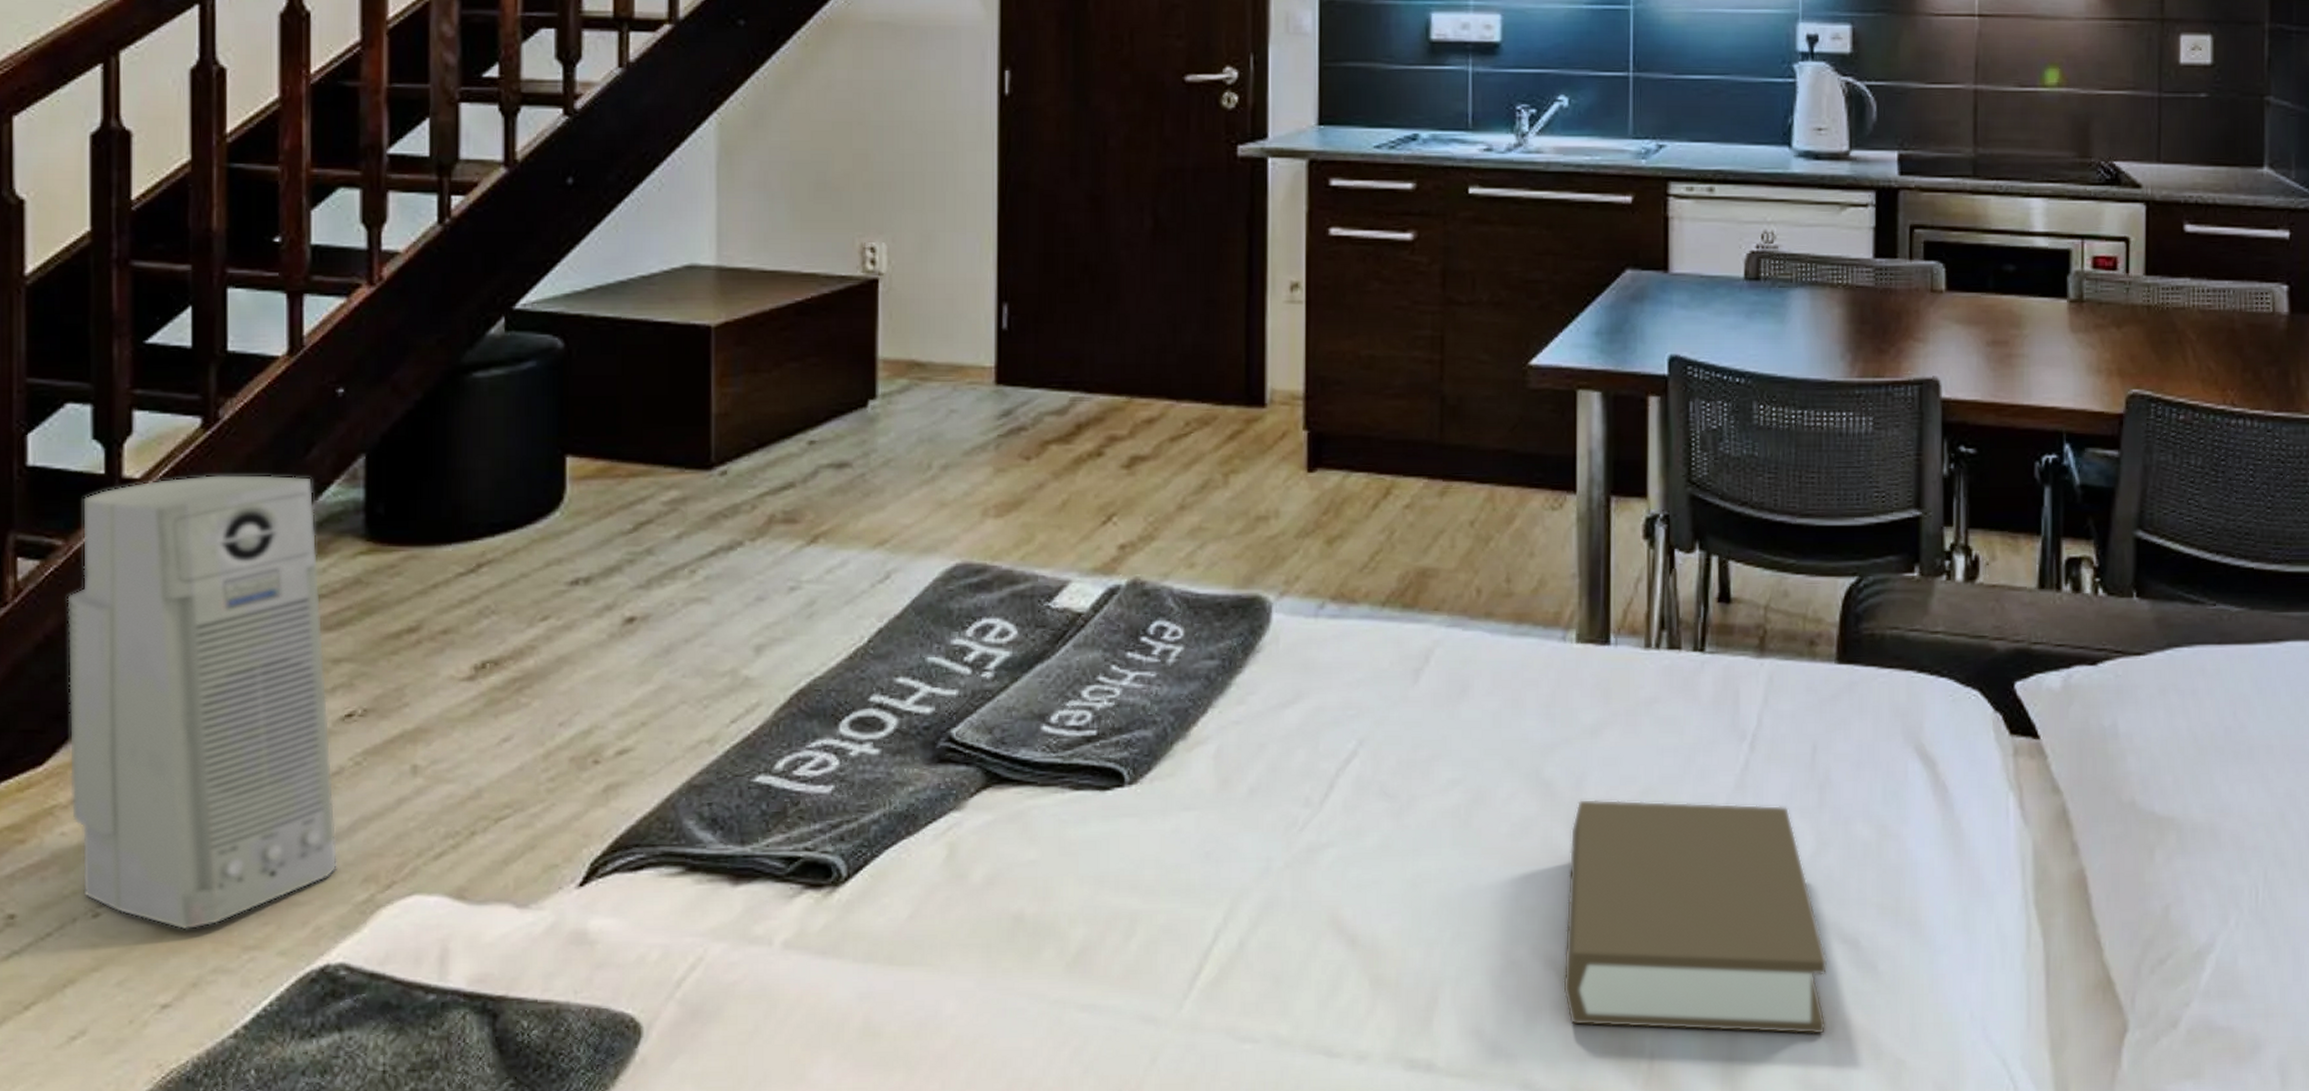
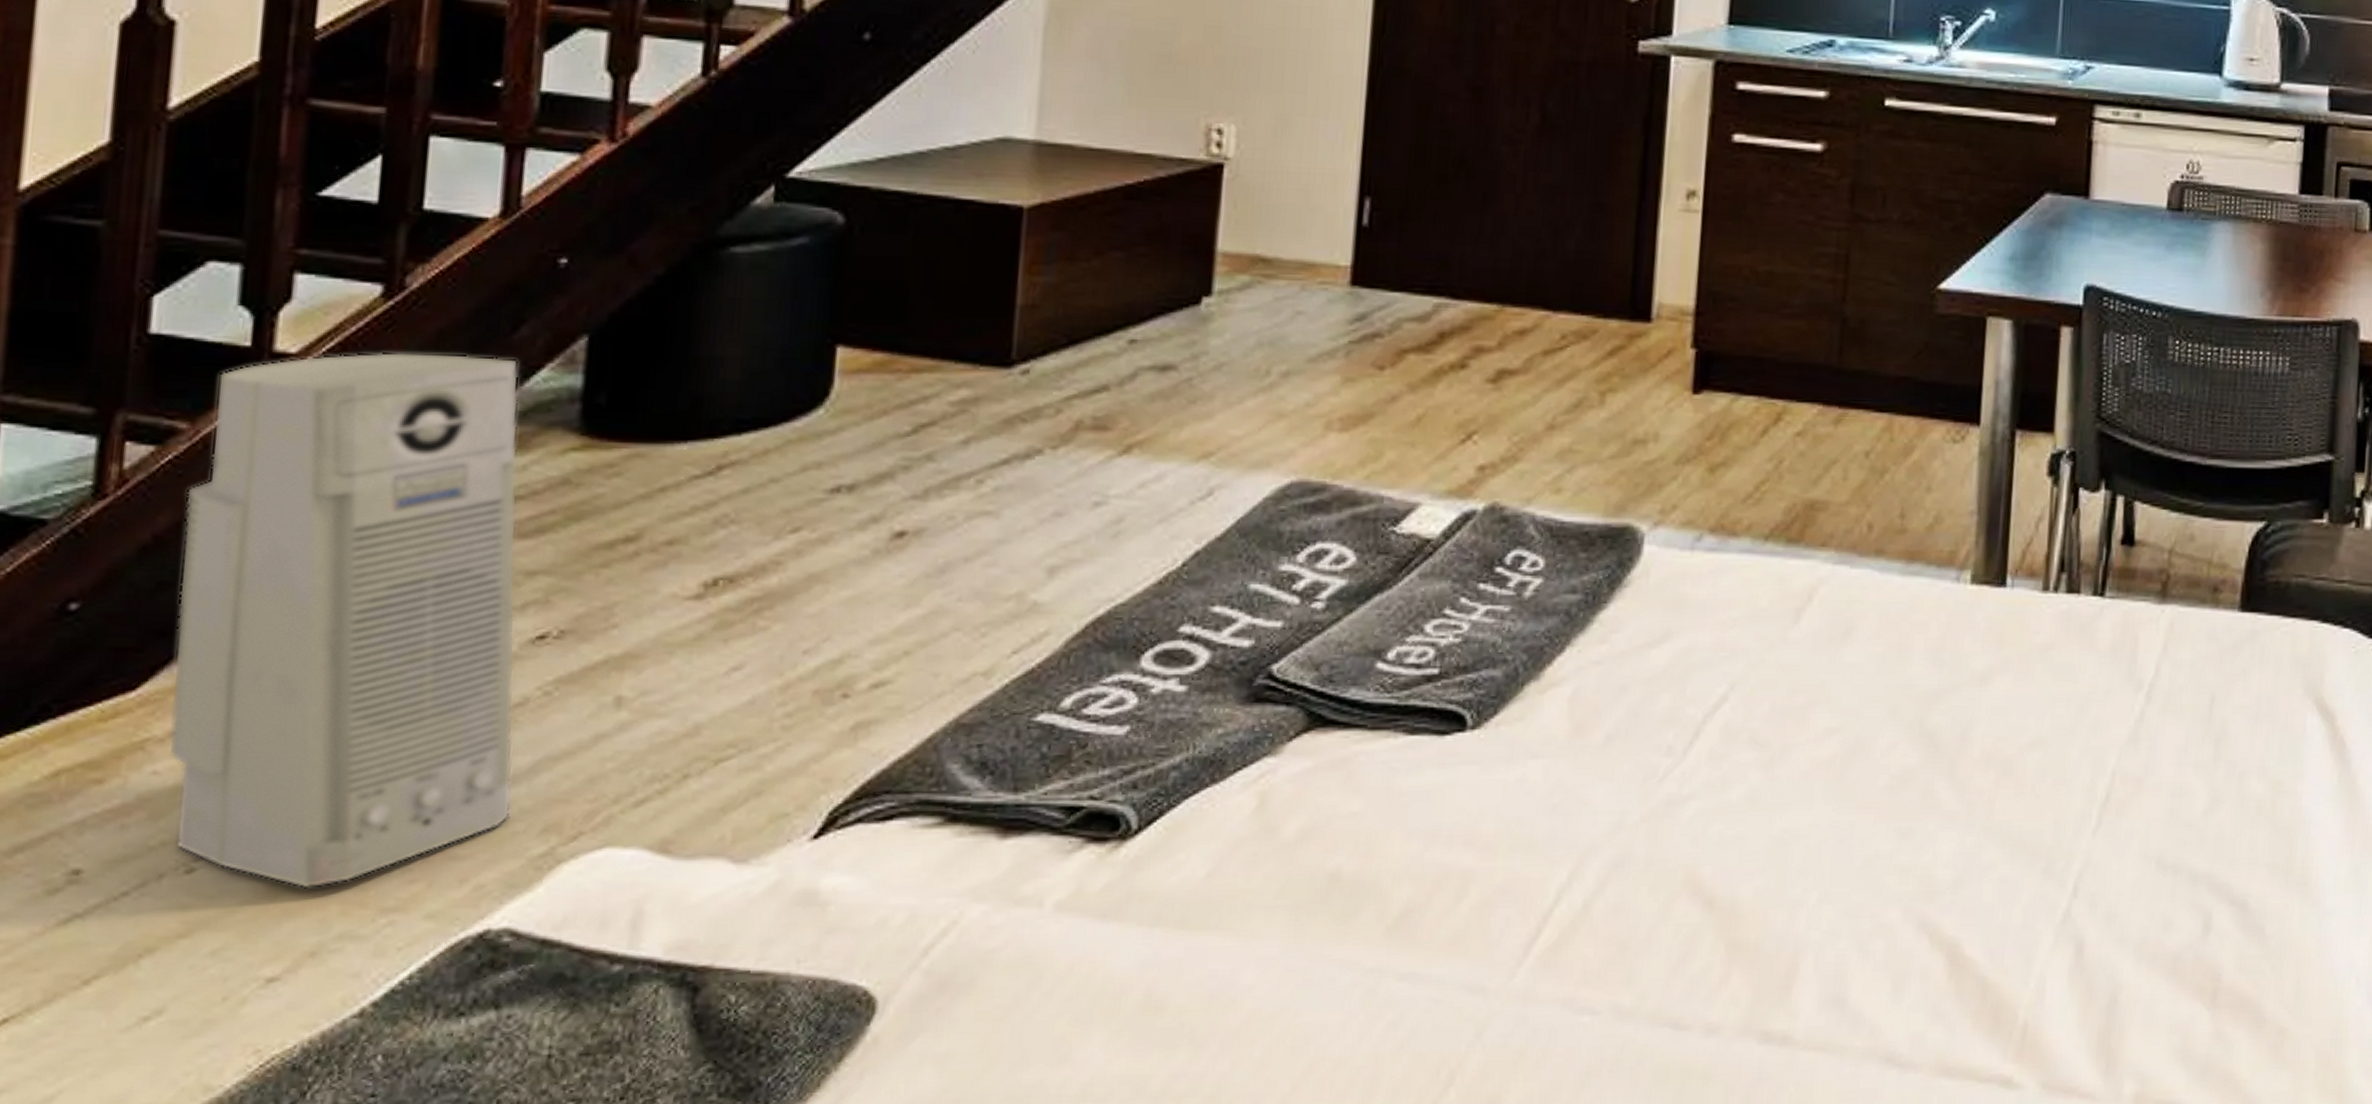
book: present [1563,799,1828,1035] -> none [1935,750,2214,1003]

